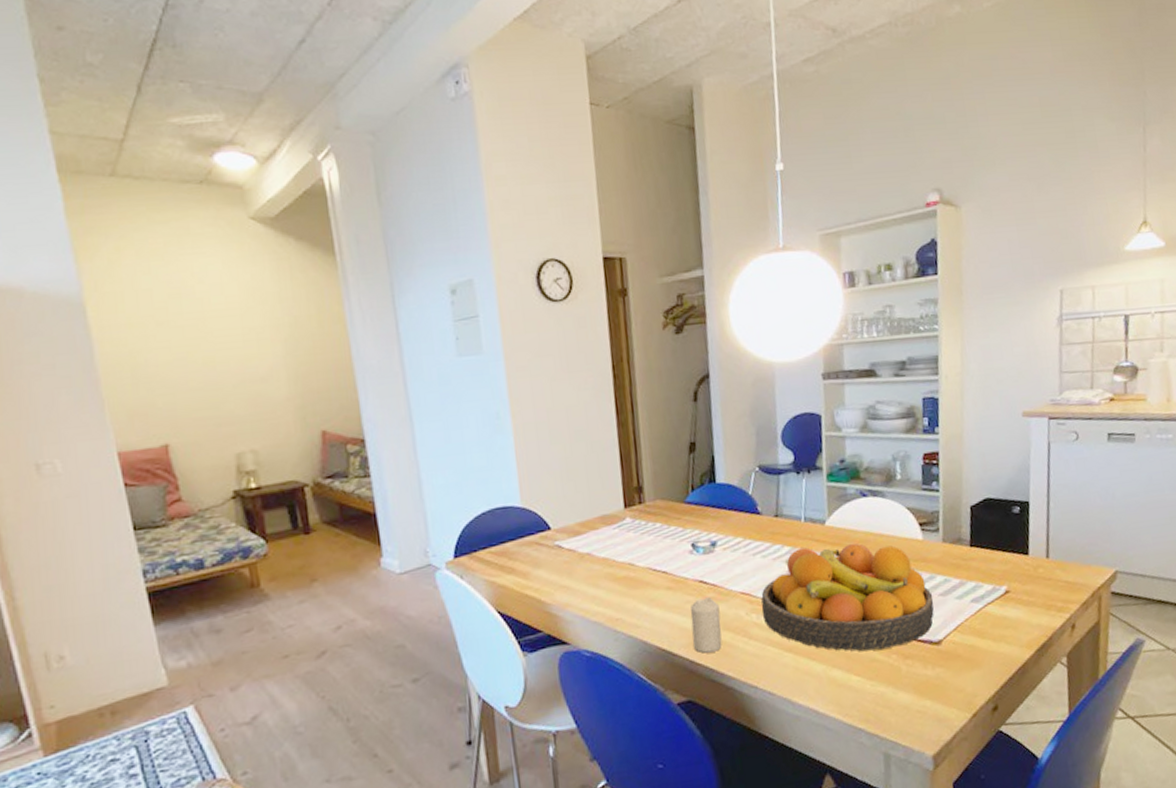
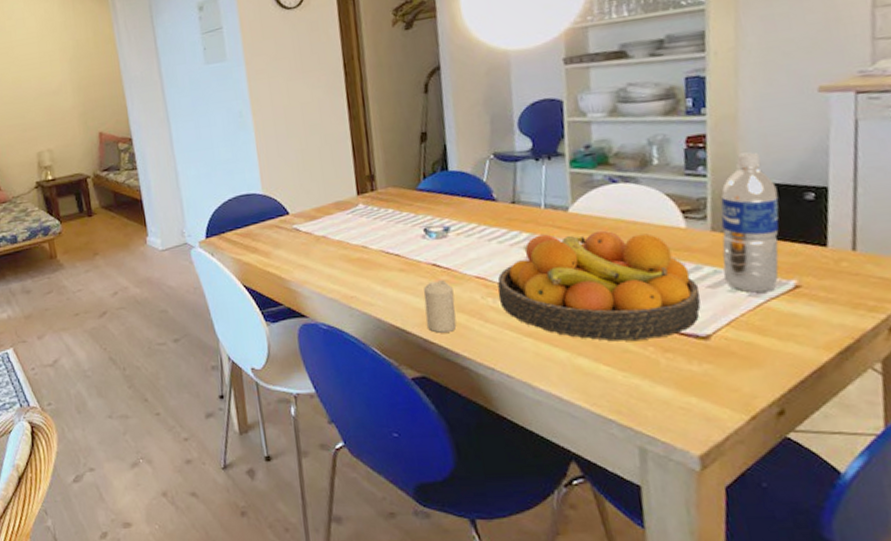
water bottle: none [950,469,994,599] -> present [720,152,779,293]

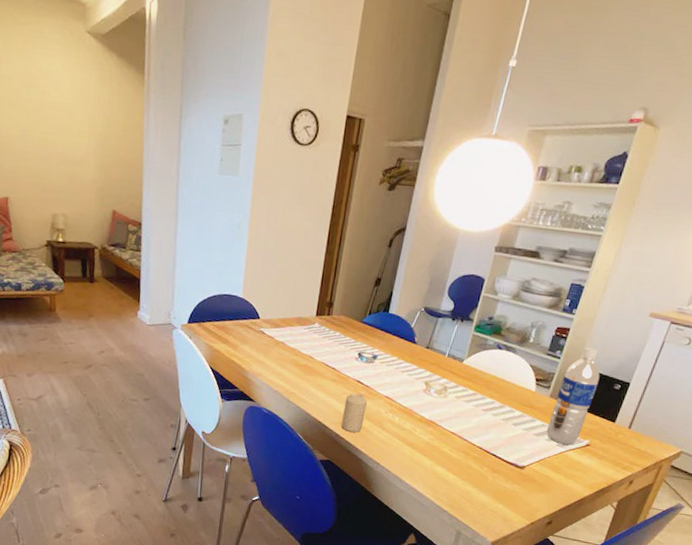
fruit bowl: present [497,230,701,342] -> none [397,375,529,463]

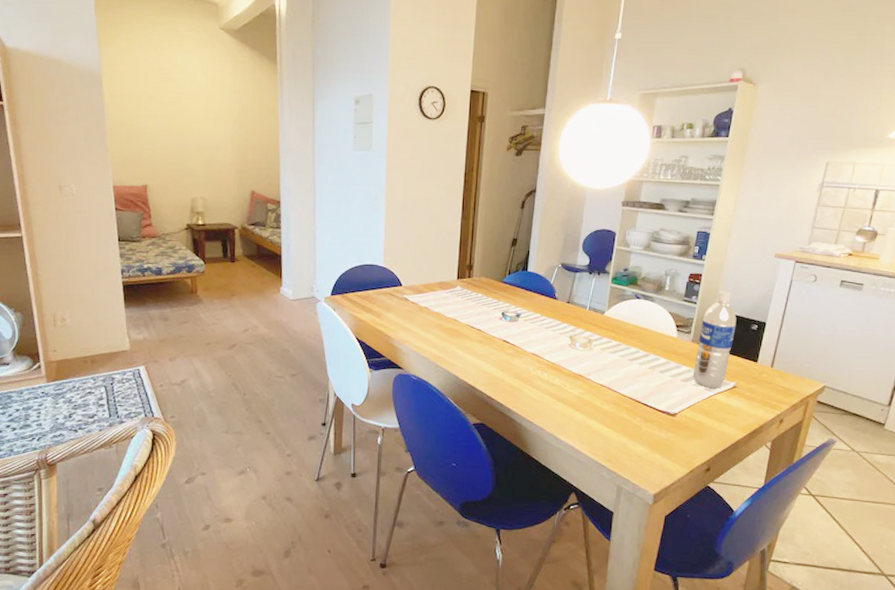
candle: present [341,393,367,432] -> none [492,353,515,392]

